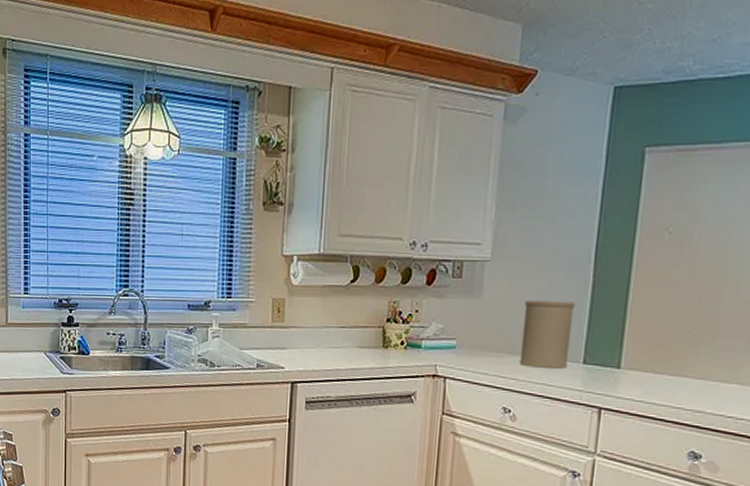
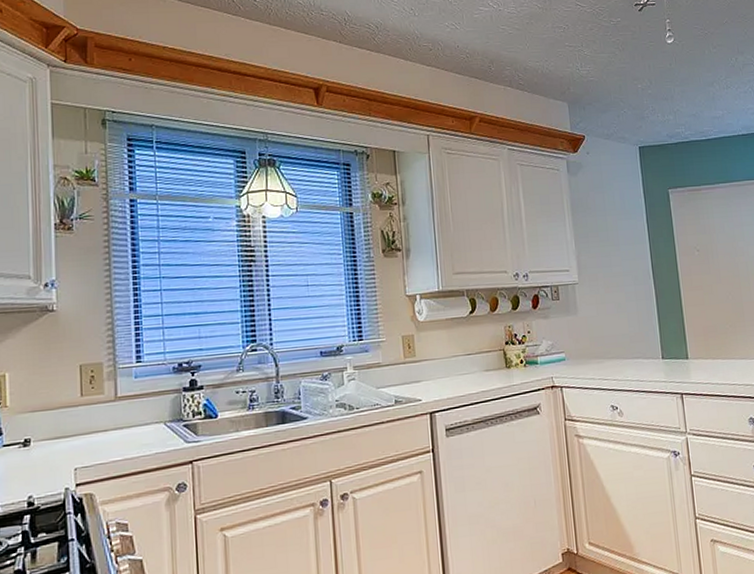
canister: present [519,300,575,370] -> none [610,310,651,368]

